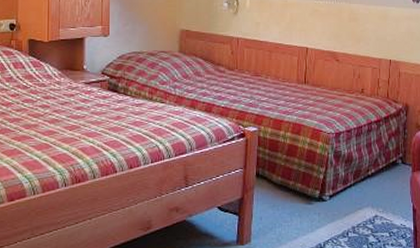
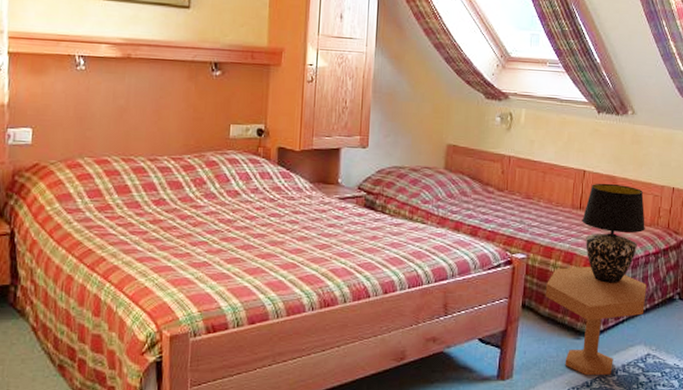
side table: none [277,135,371,238] -> present [545,266,647,376]
table lamp: none [307,58,366,151] -> present [582,183,645,283]

